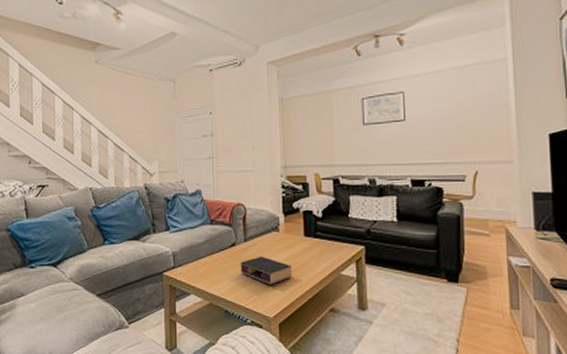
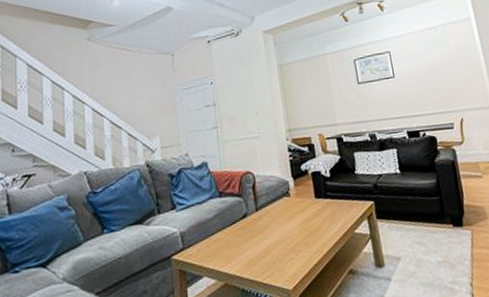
book: present [240,256,292,285] -> none [253,224,307,254]

